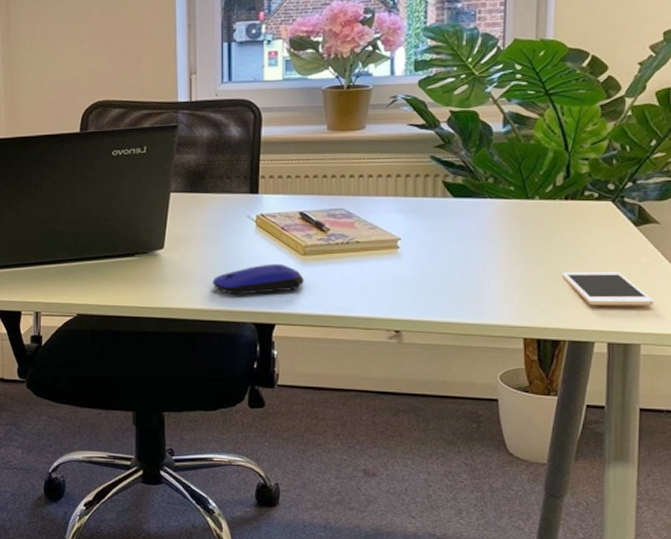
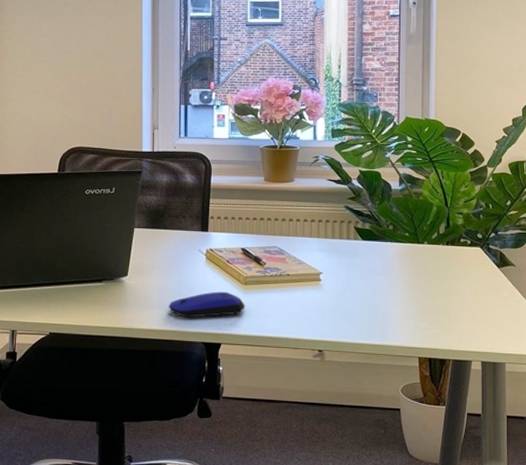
cell phone: present [562,271,655,306] -> none [446,303,514,332]

